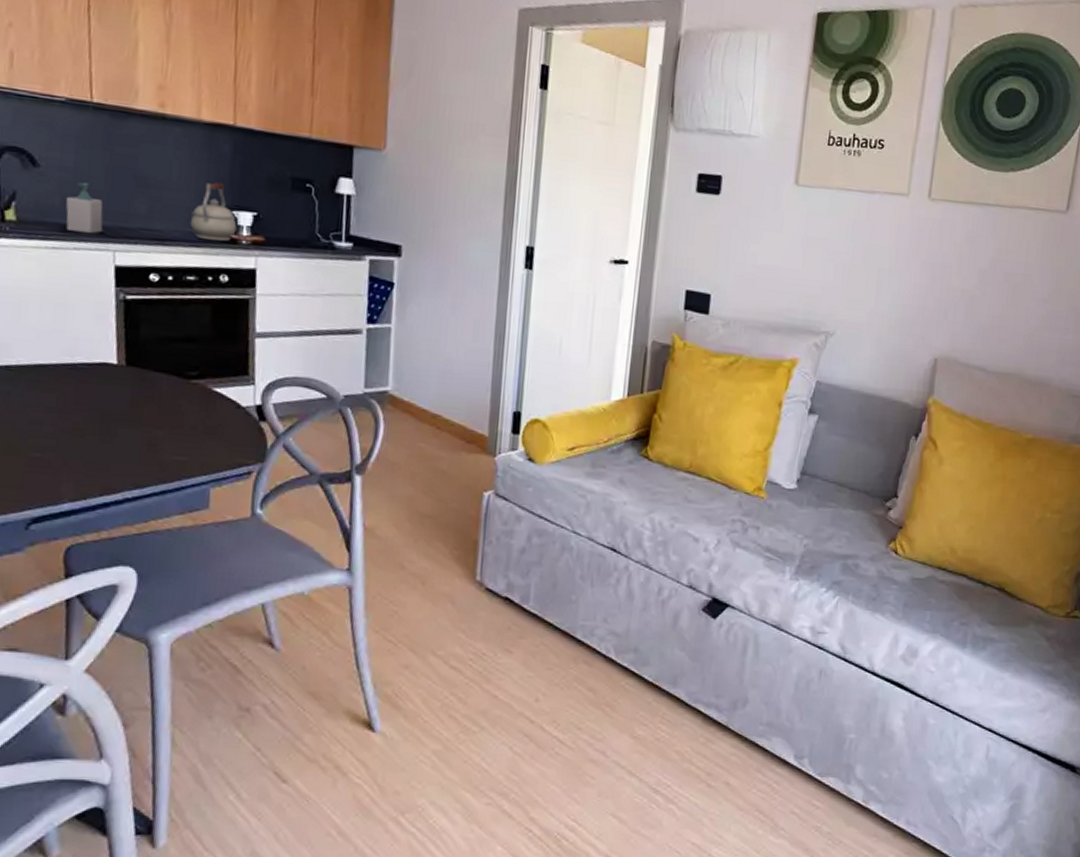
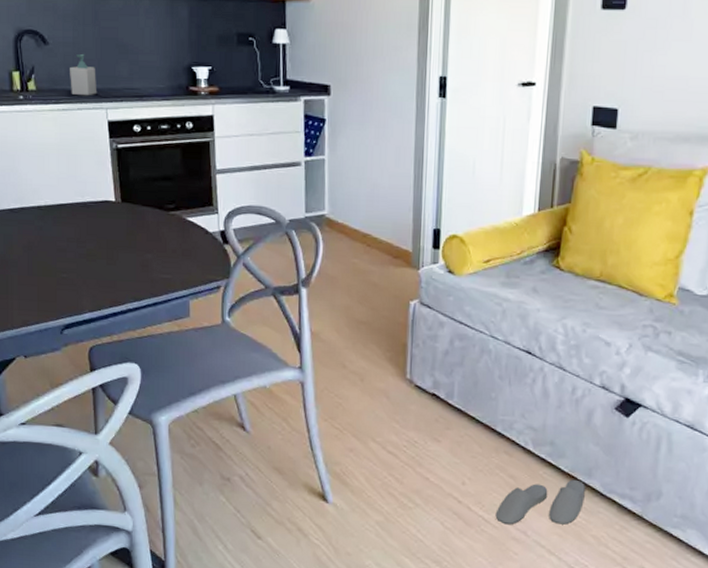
kettle: present [189,182,237,242] -> none [160,44,197,94]
slippers: none [571,689,670,745] -> present [495,479,585,525]

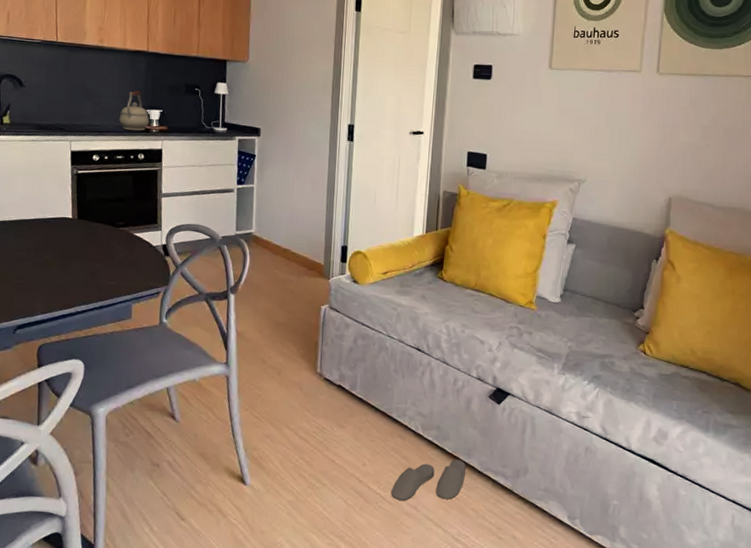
soap bottle: present [70,53,96,96] -> none [40,95,64,130]
kettle: none [160,44,197,94] -> present [119,91,150,132]

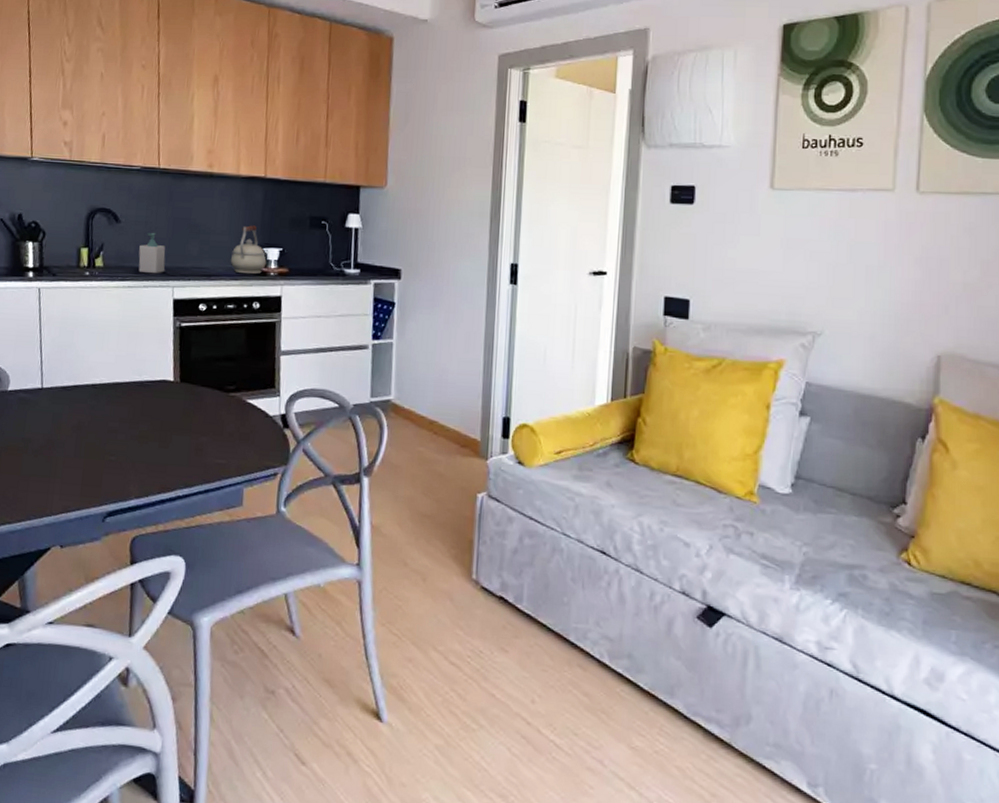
soap bottle: none [40,95,64,130] -> present [138,232,166,274]
slippers: present [391,459,466,501] -> none [568,698,667,753]

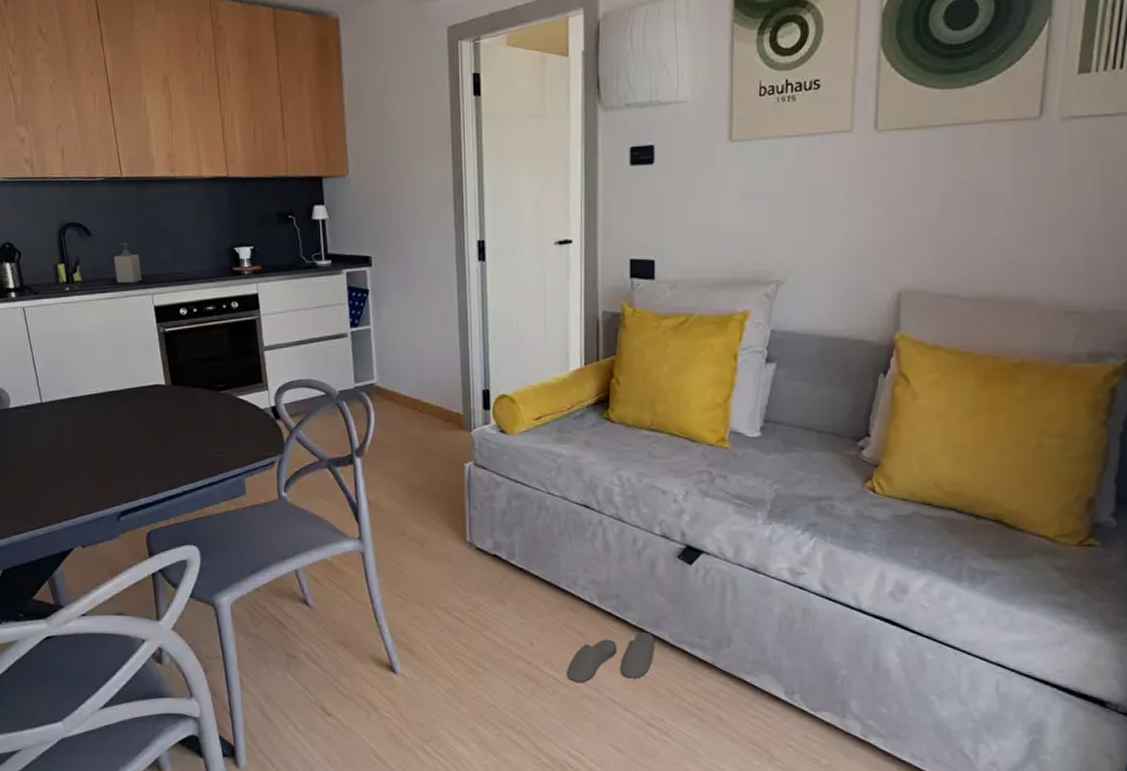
kettle: present [230,225,267,275] -> none [203,226,240,276]
slippers: none [568,698,667,753] -> present [566,631,654,683]

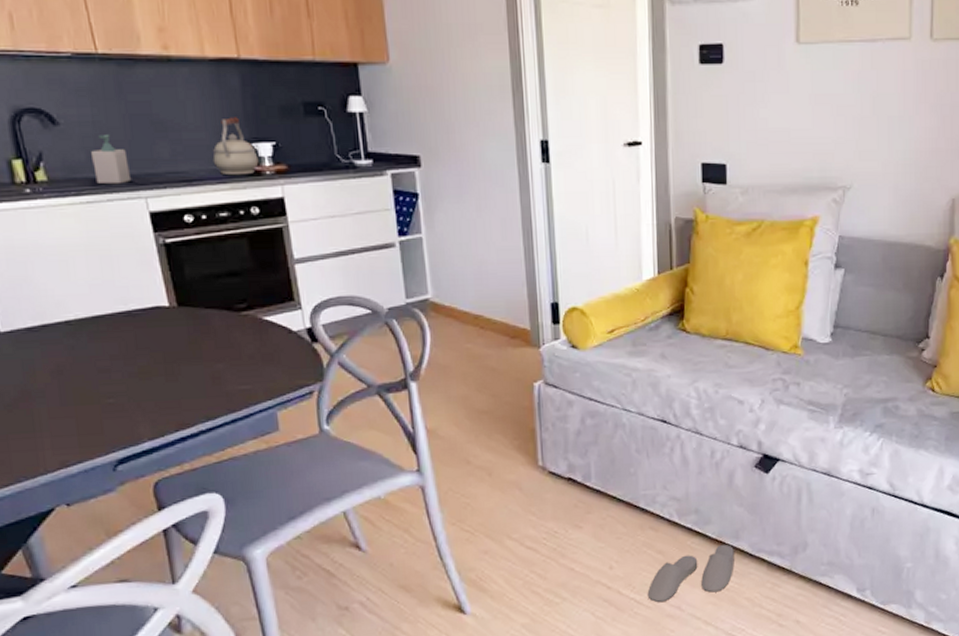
kettle: none [203,226,240,276] -> present [212,117,259,176]

